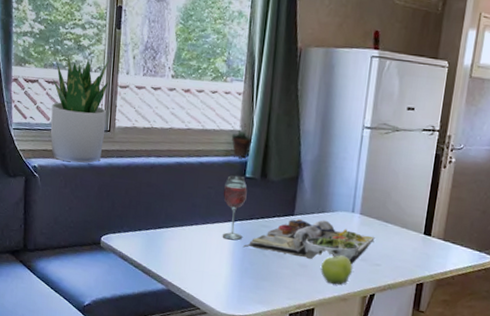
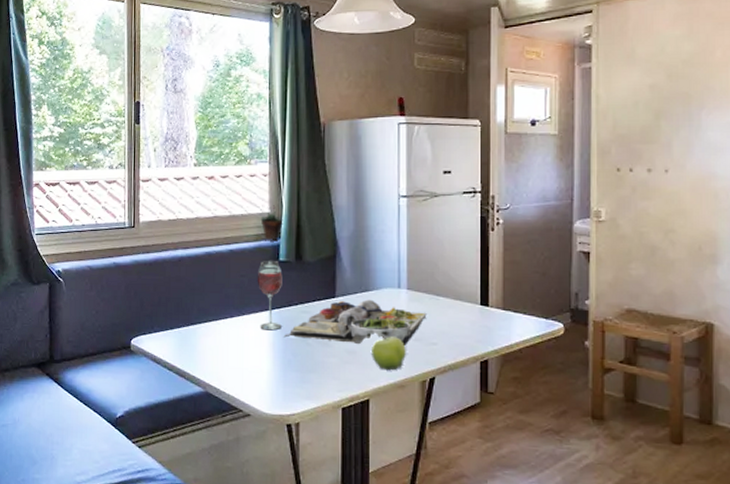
planter: present [50,56,110,164] -> none [73,153,130,264]

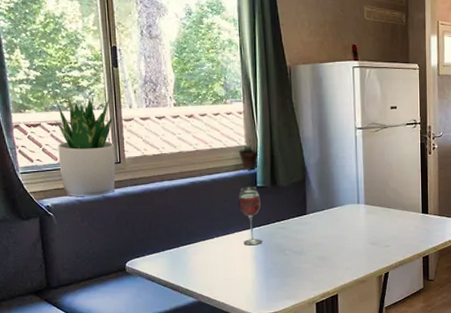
planter: none [73,153,130,264] -> present [55,95,116,197]
food tray: present [283,299,427,345] -> none [264,214,381,252]
fruit: present [372,336,406,371] -> none [338,243,366,270]

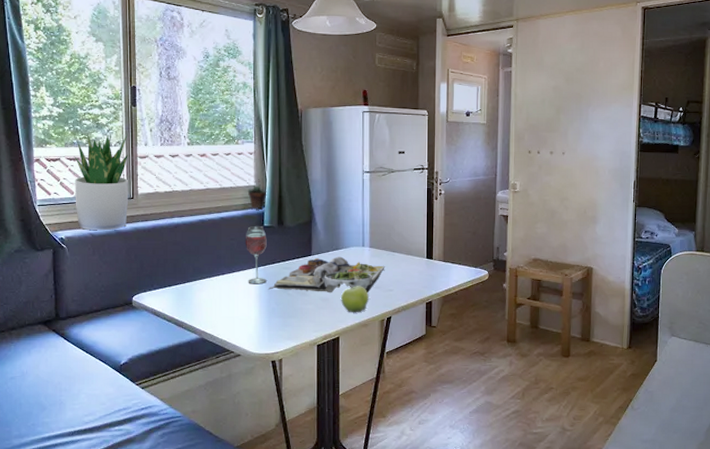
food tray: none [264,214,381,252] -> present [268,256,385,293]
fruit: none [338,243,366,270] -> present [341,286,369,313]

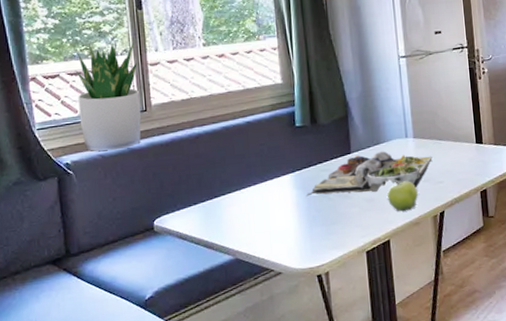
wineglass: present [245,226,267,284] -> none [275,127,304,192]
succulent plant: present [247,179,267,209] -> none [274,76,296,109]

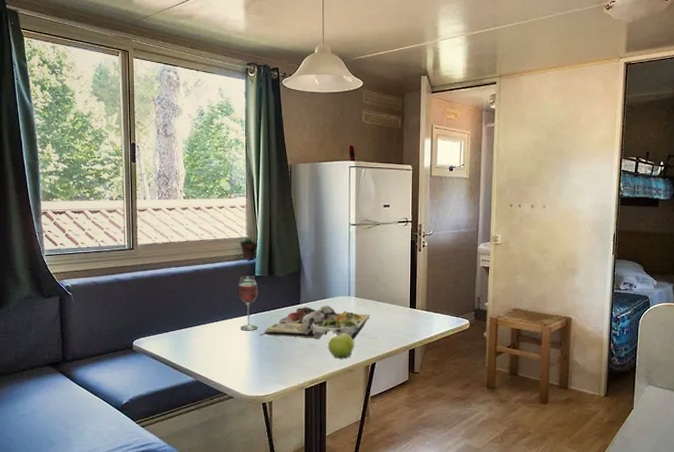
planter: present [75,40,142,152] -> none [78,187,129,280]
succulent plant: none [274,76,296,109] -> present [239,231,258,259]
wineglass: none [275,127,304,192] -> present [237,276,258,331]

